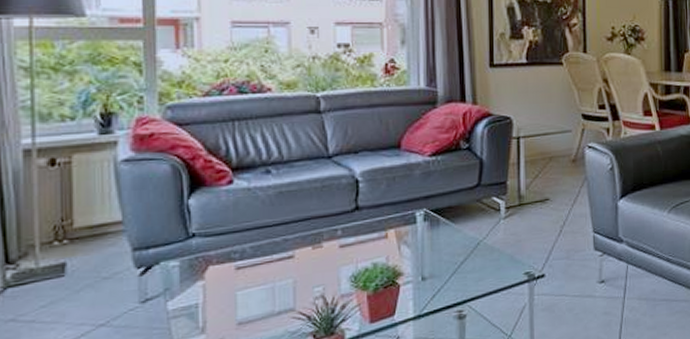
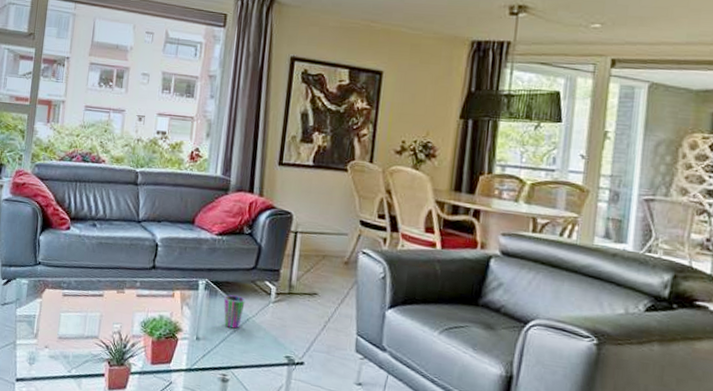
cup: none [447,220,473,258] -> present [223,295,246,329]

